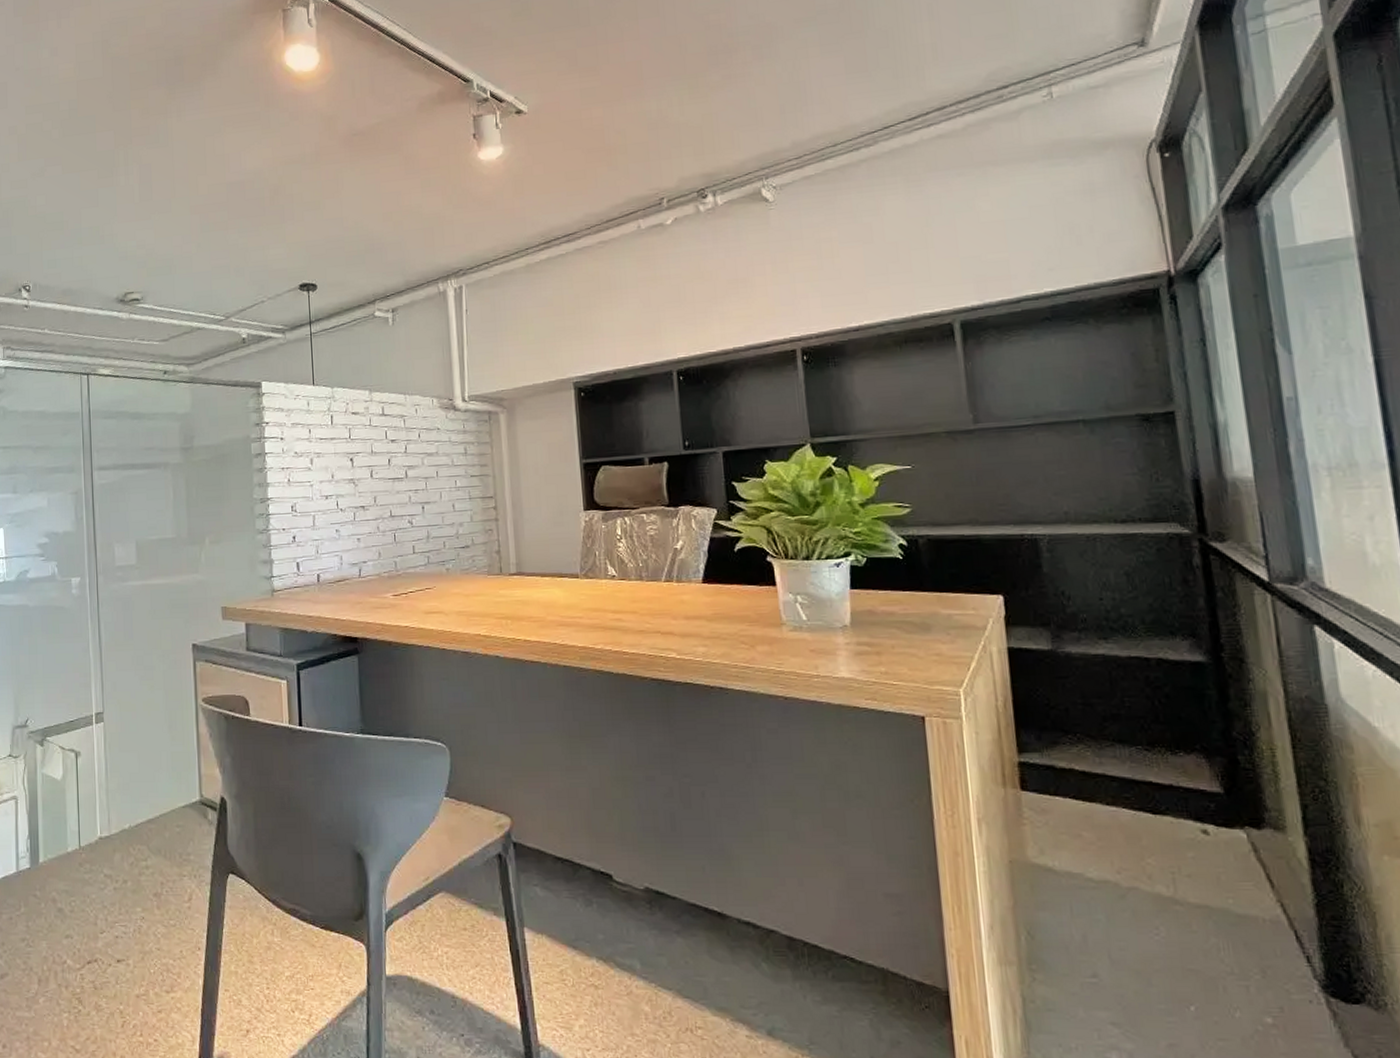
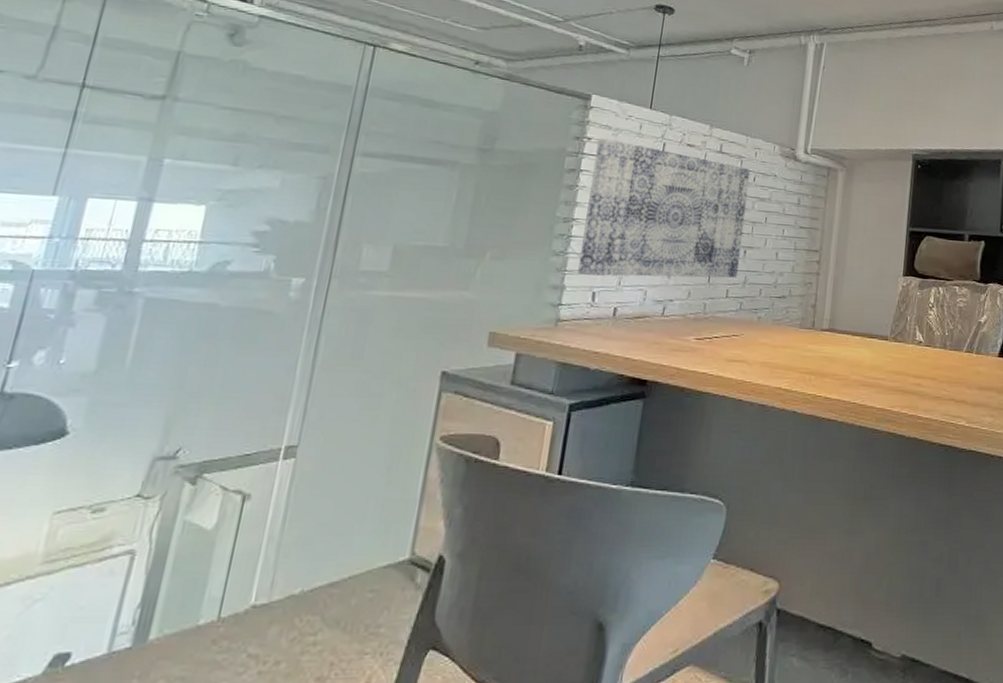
wall art: none [275,420,421,548] -> present [578,138,751,278]

